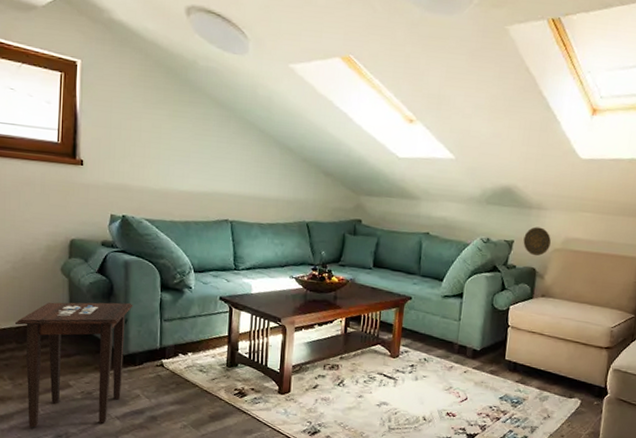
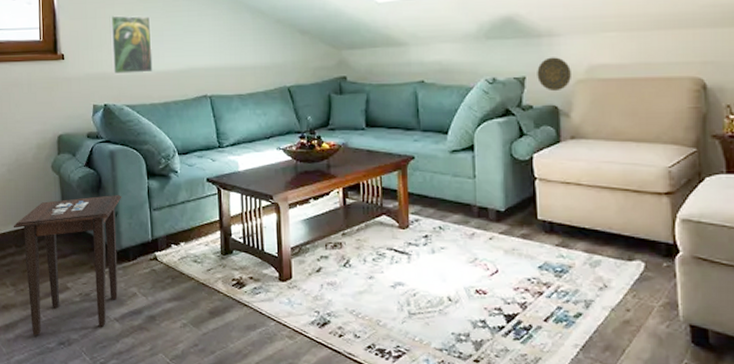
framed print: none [134,129,179,191] -> present [109,15,153,75]

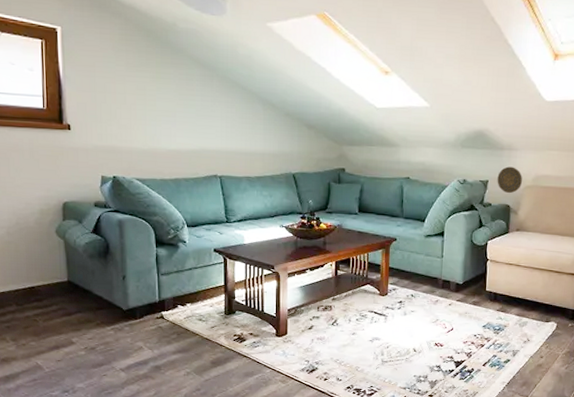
side table: present [13,194,122,336] -> none [13,259,130,385]
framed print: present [109,15,153,75] -> none [120,92,164,151]

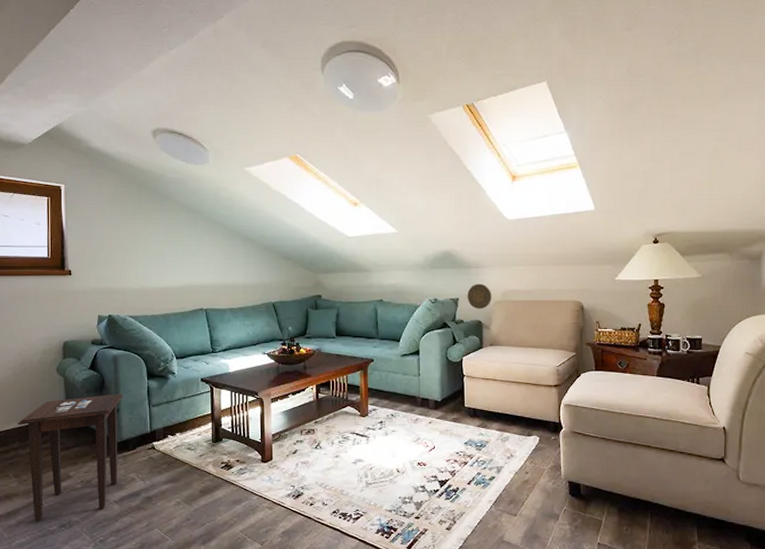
side table: none [13,259,130,385] -> present [17,393,123,520]

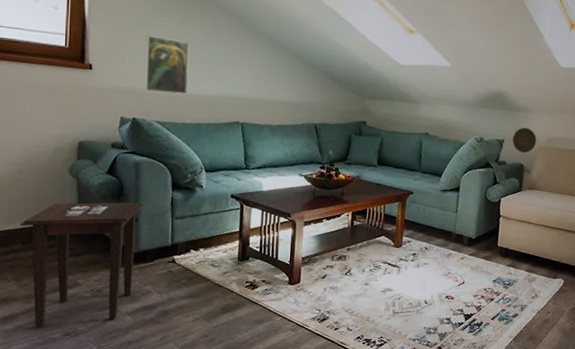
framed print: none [115,238,155,290] -> present [144,35,190,95]

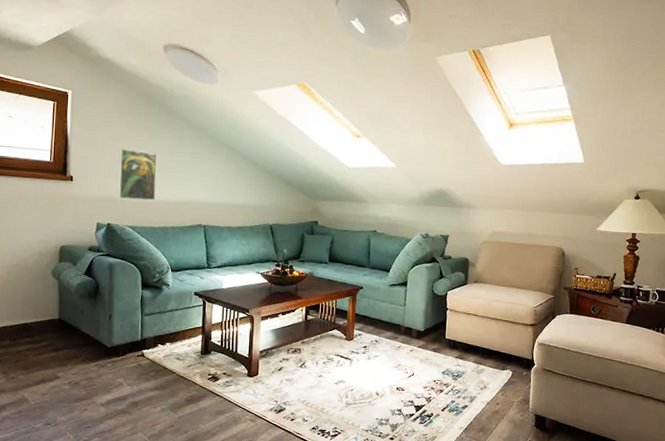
side table: present [19,202,144,327] -> none [8,300,117,417]
decorative plate: present [512,127,537,154] -> none [456,223,480,248]

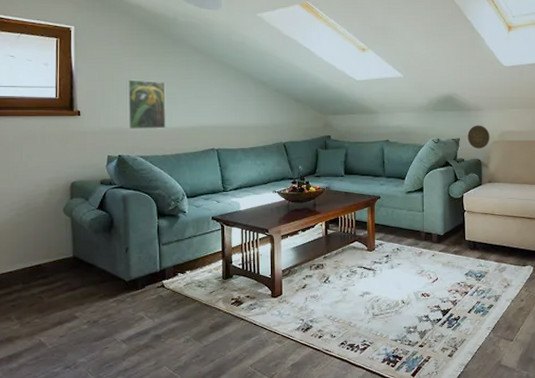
decorative plate: none [456,223,480,248] -> present [467,125,490,149]

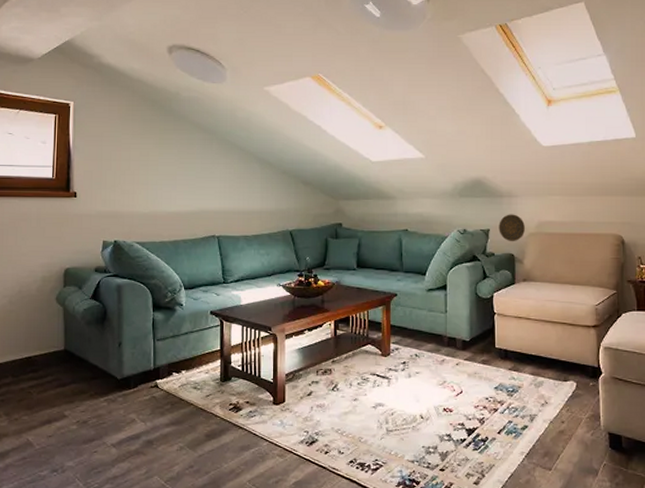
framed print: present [126,79,166,130] -> none [124,159,165,214]

